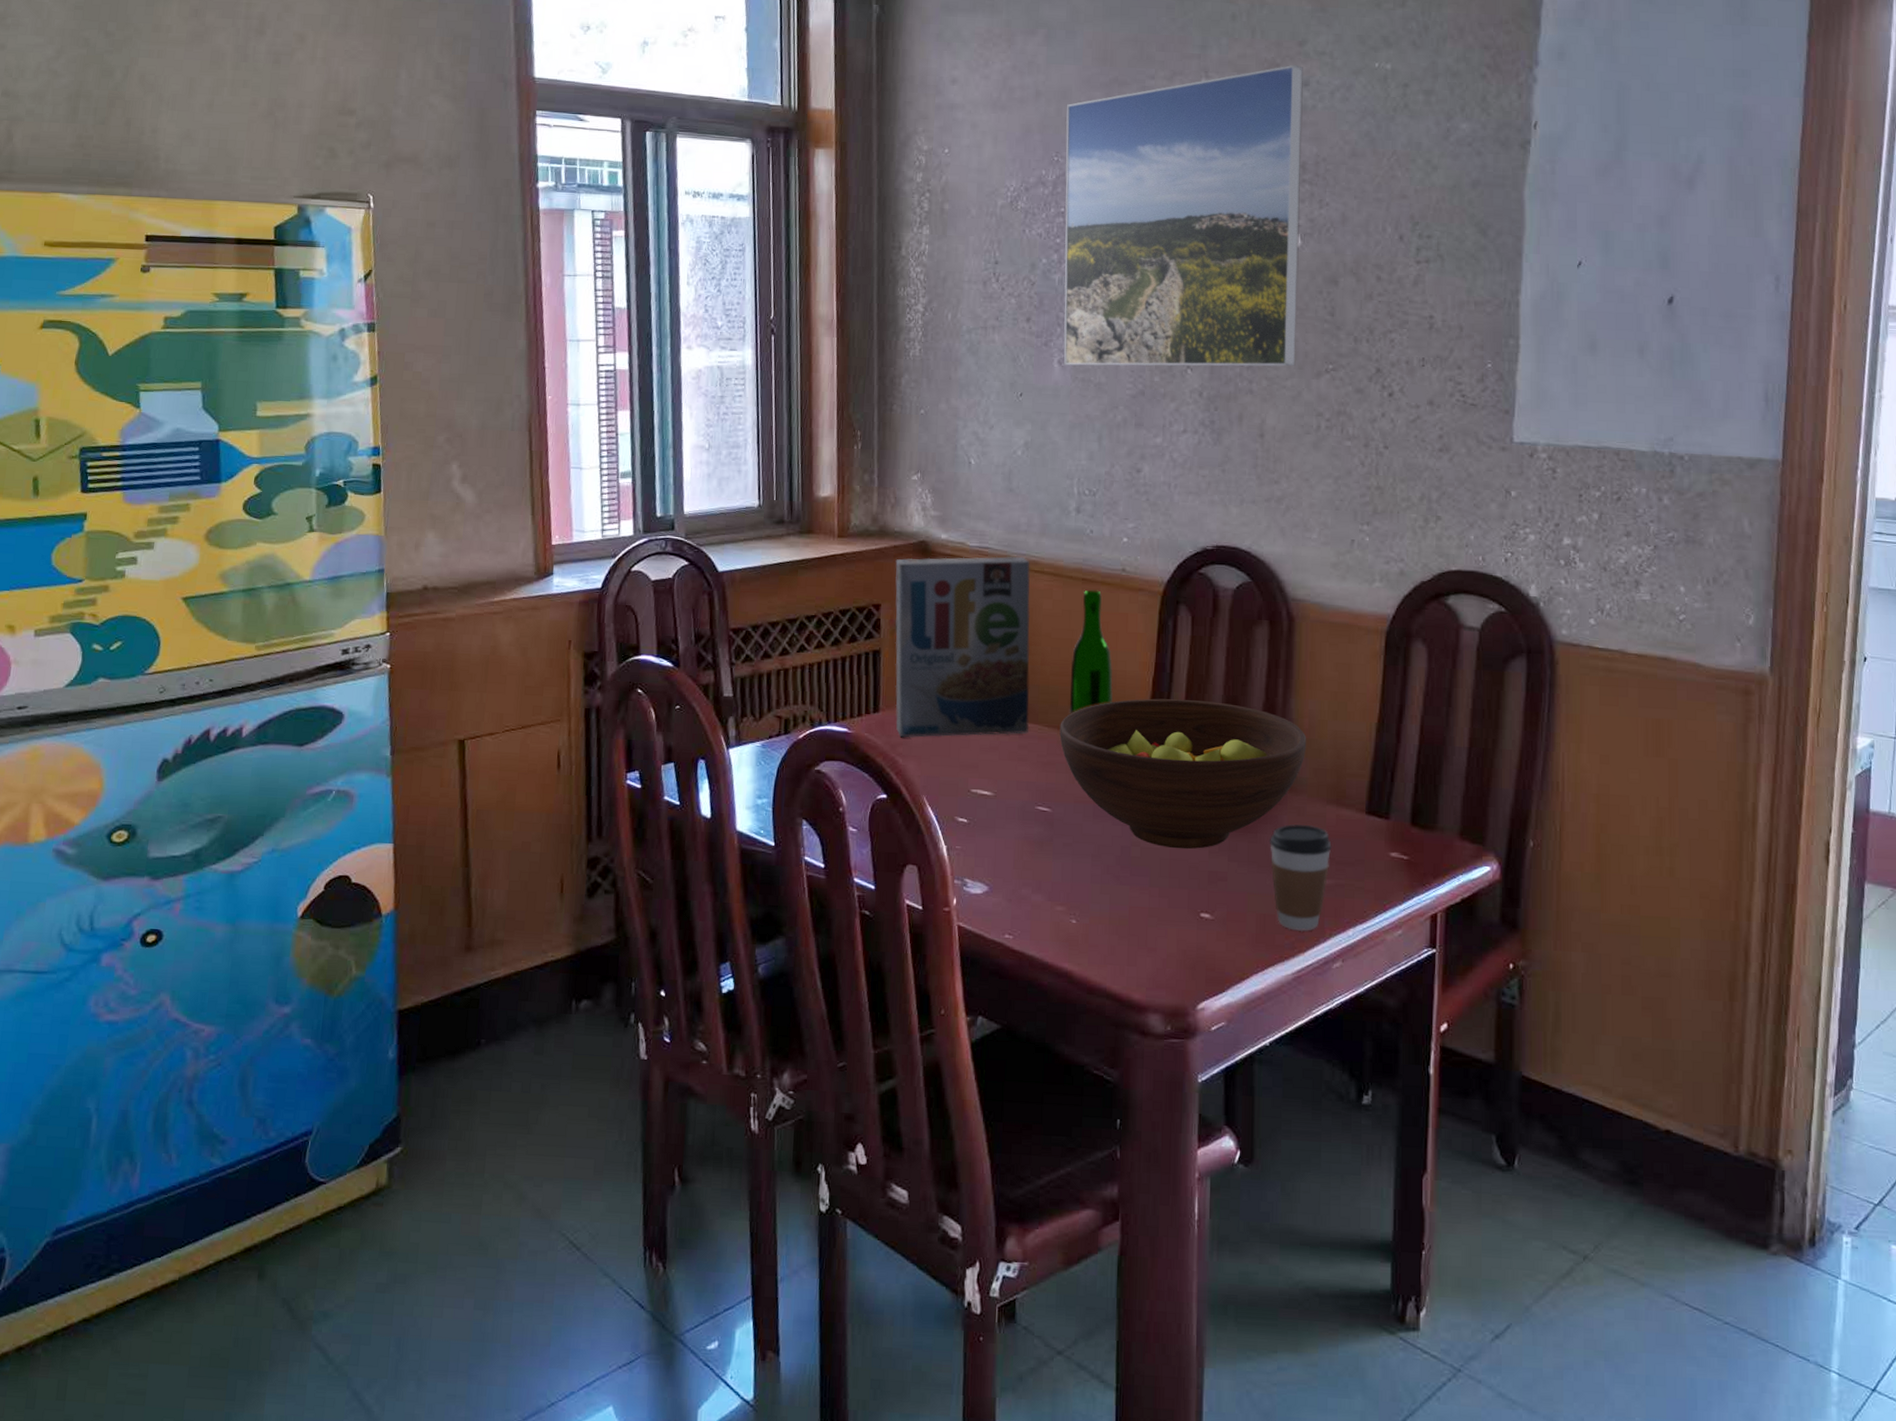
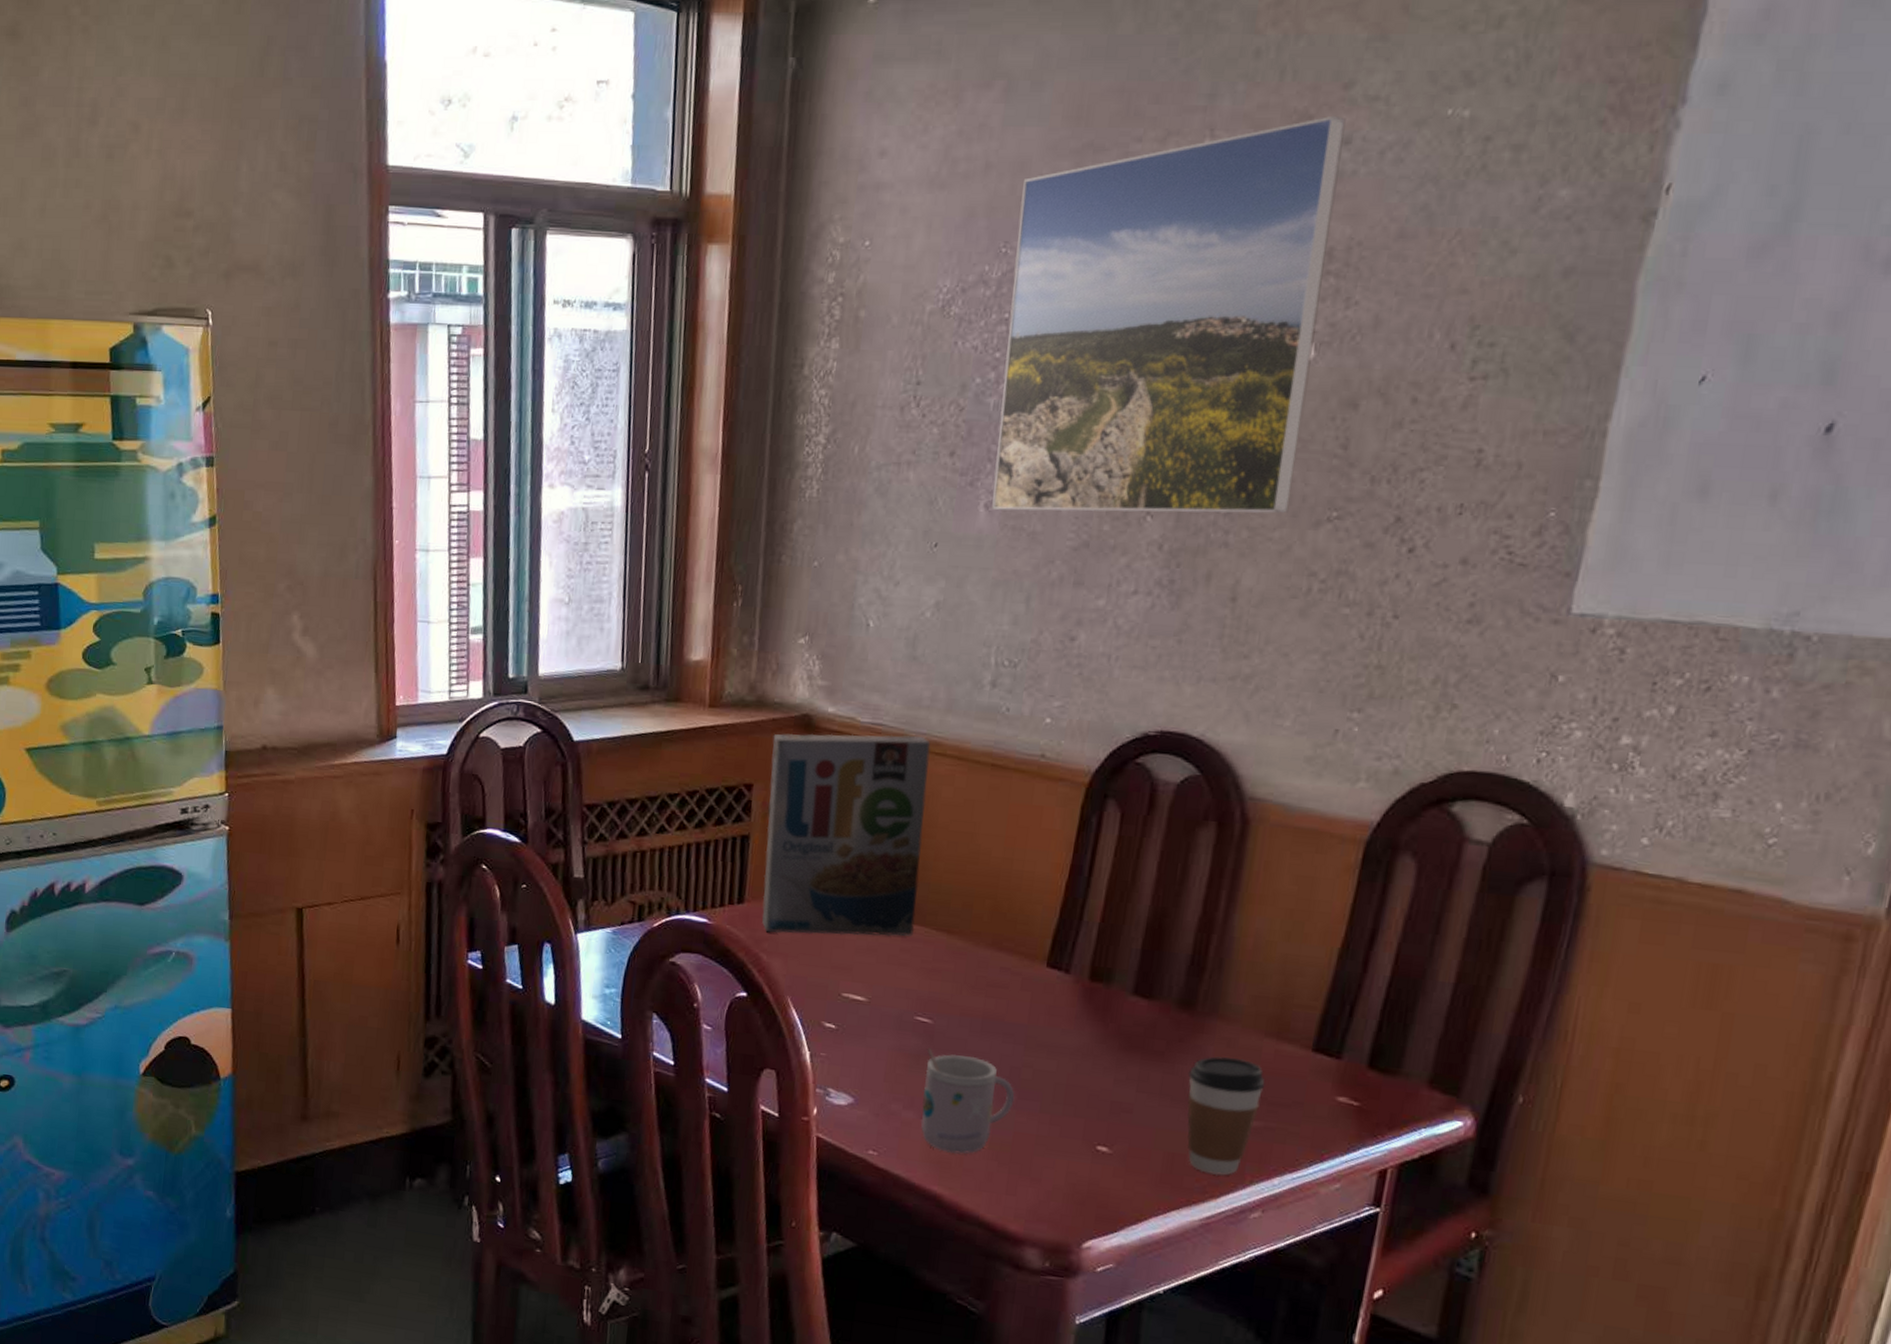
mug: none [1048,834,1127,932] -> present [920,1048,1015,1155]
fruit bowl: present [1059,698,1307,850] -> none [949,904,1249,1076]
wine bottle: present [1069,589,1113,714] -> none [963,777,1020,918]

